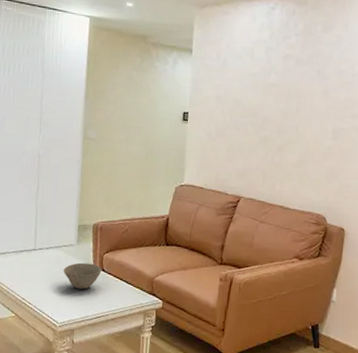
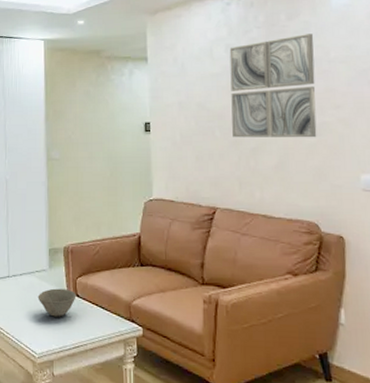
wall art: none [262,47,344,142] -> present [229,34,317,138]

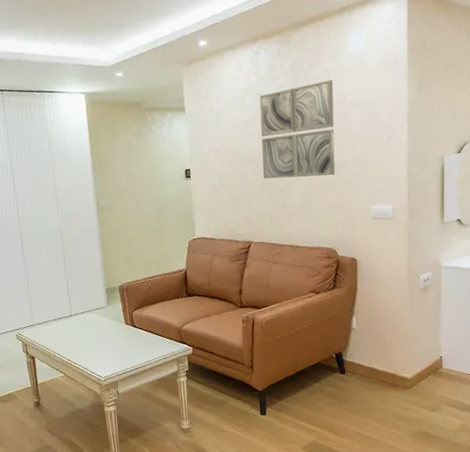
bowl: present [37,288,77,317] -> none [99,321,134,346]

